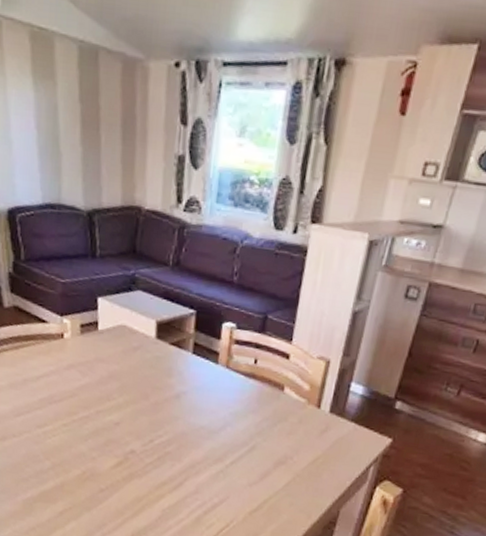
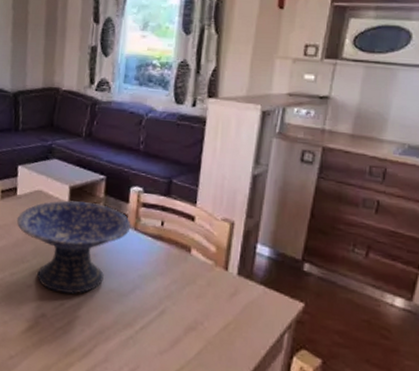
decorative bowl: none [99,336,223,431] -> present [16,200,131,294]

